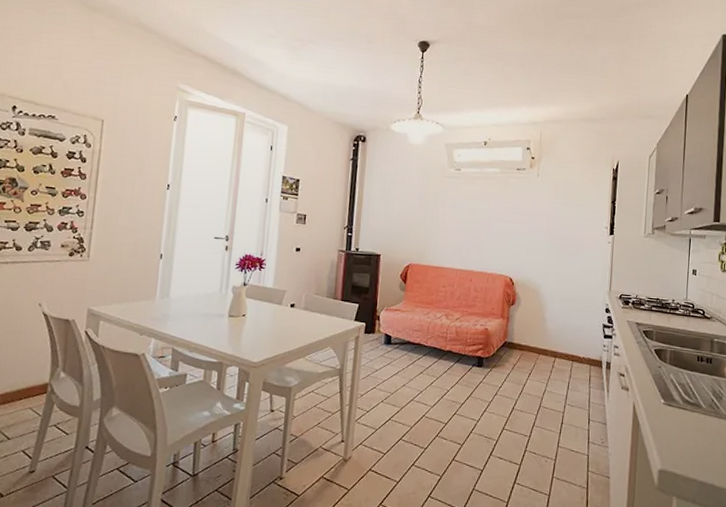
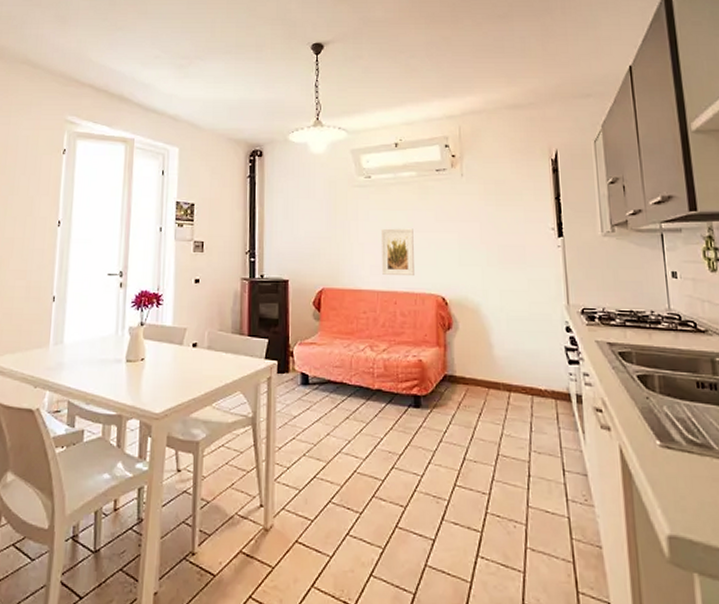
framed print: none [462,216,492,259] -> present [380,228,414,277]

